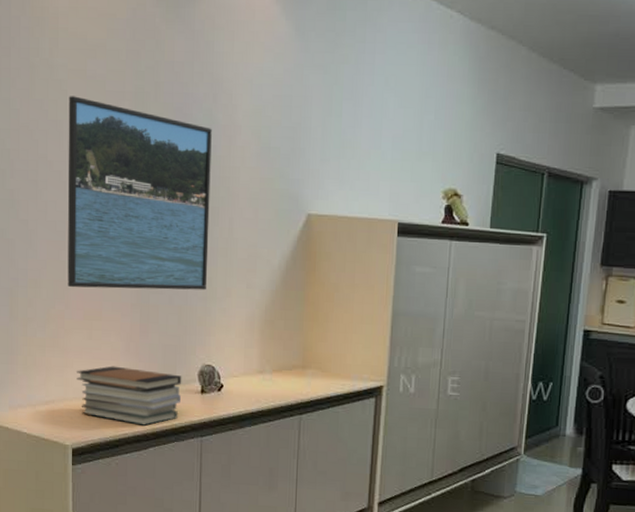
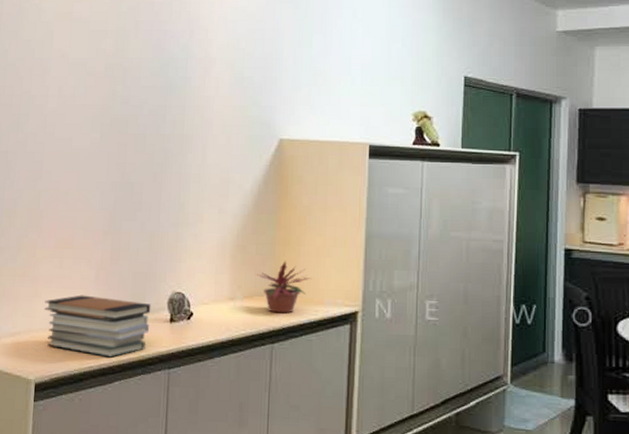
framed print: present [67,96,212,290] -> none [41,36,188,217]
potted plant: none [285,336,339,387] -> present [257,260,312,314]

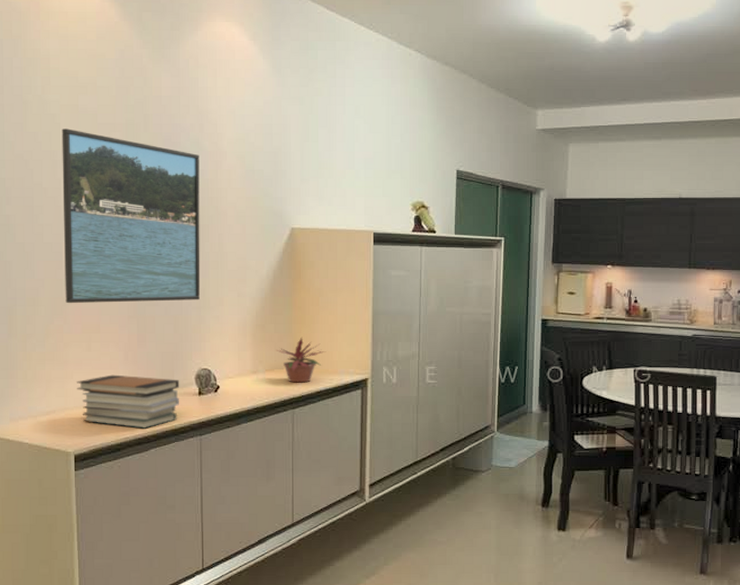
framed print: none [41,36,188,217] -> present [61,128,201,304]

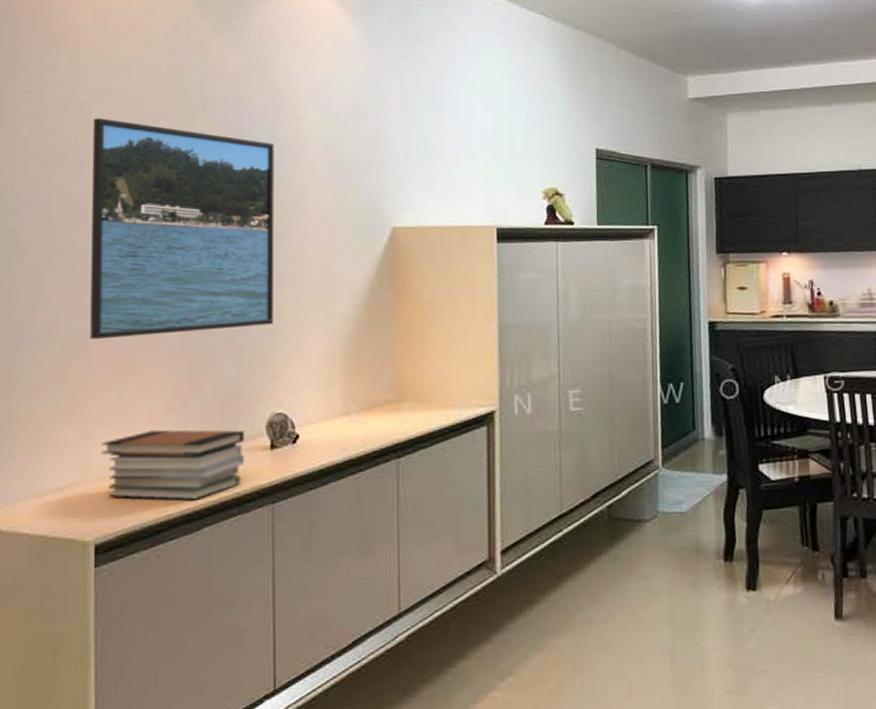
potted plant: present [277,337,326,383] -> none [375,363,440,424]

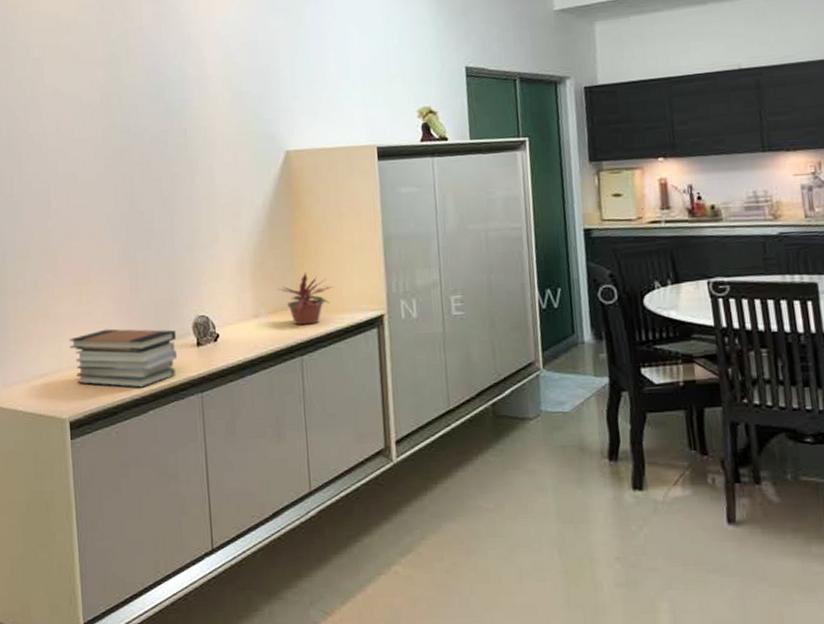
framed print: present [90,118,274,340] -> none [45,71,193,255]
potted plant: none [375,363,440,424] -> present [279,272,334,326]

